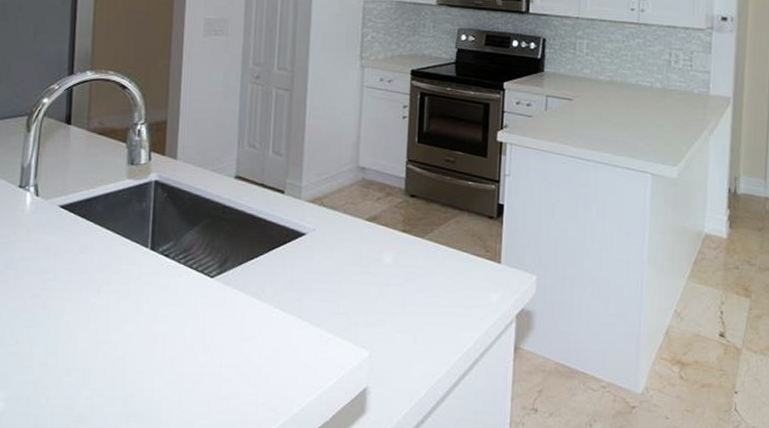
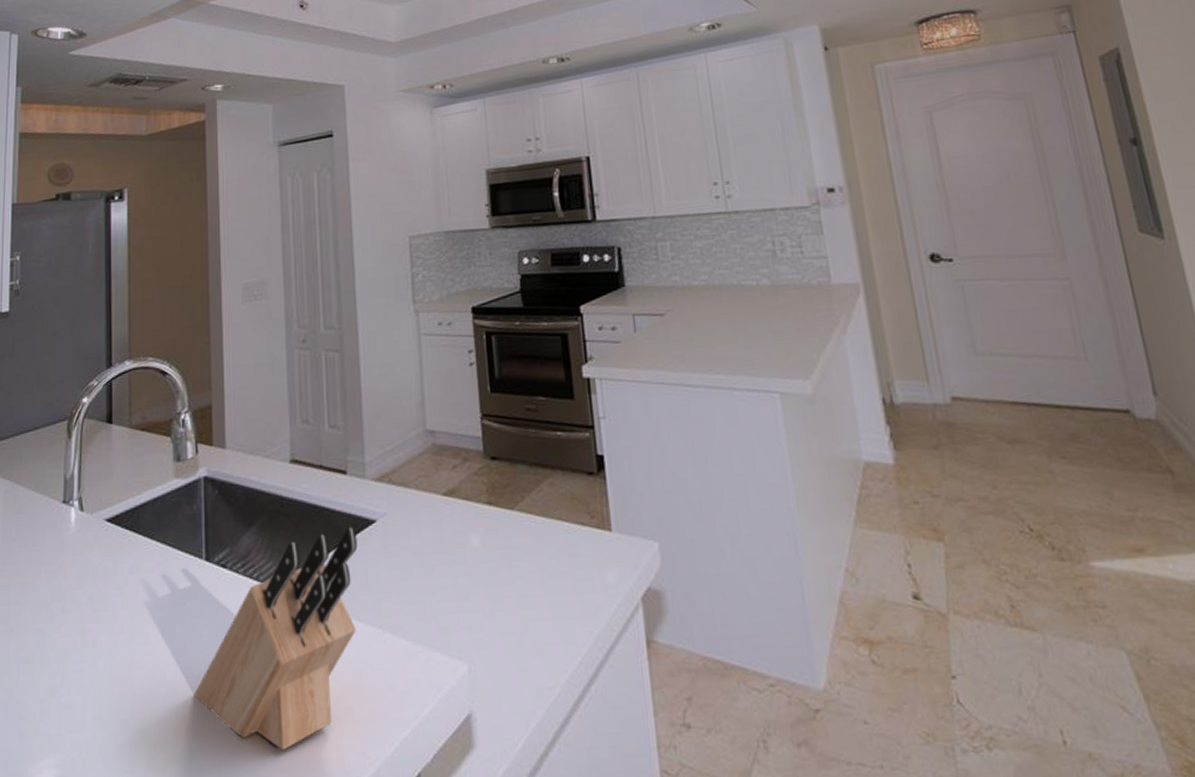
knife block: none [131,236,288,403] -> present [193,526,358,751]

